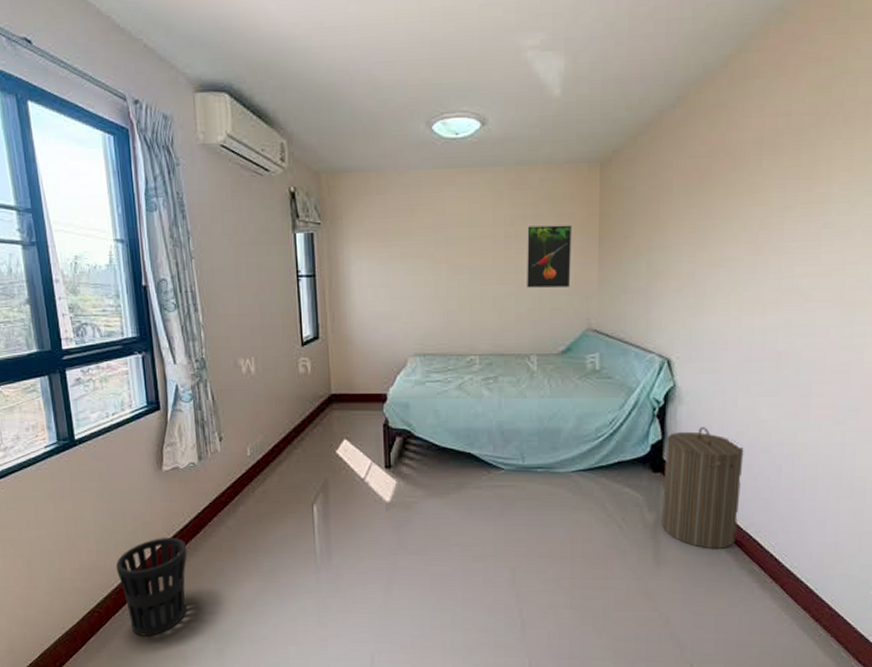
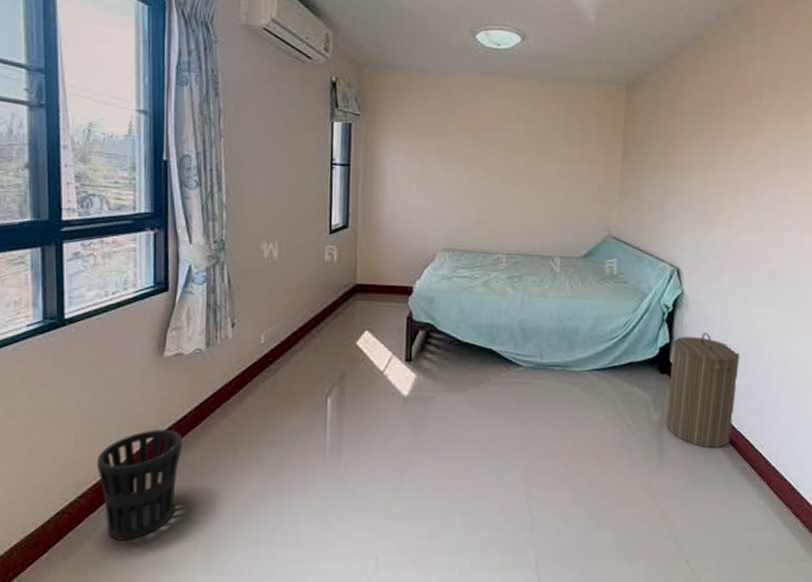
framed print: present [527,225,572,288] -> none [555,136,598,196]

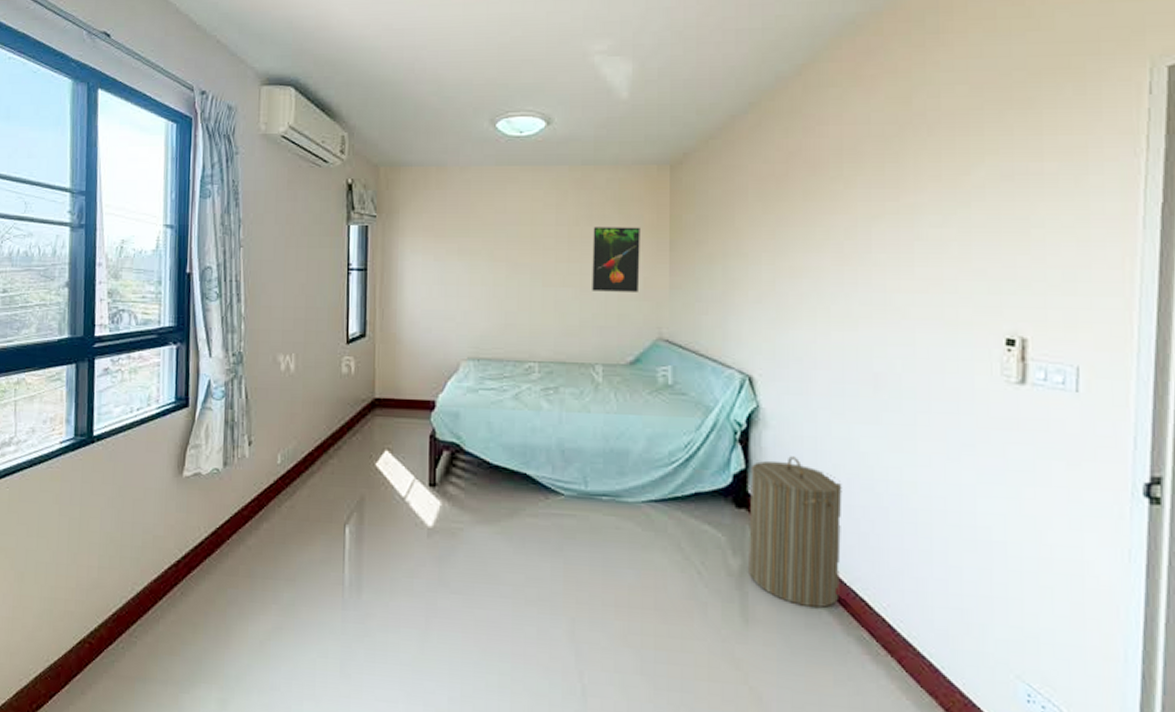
wastebasket: present [96,430,183,540] -> none [116,555,199,678]
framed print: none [555,136,598,196] -> present [592,227,640,292]

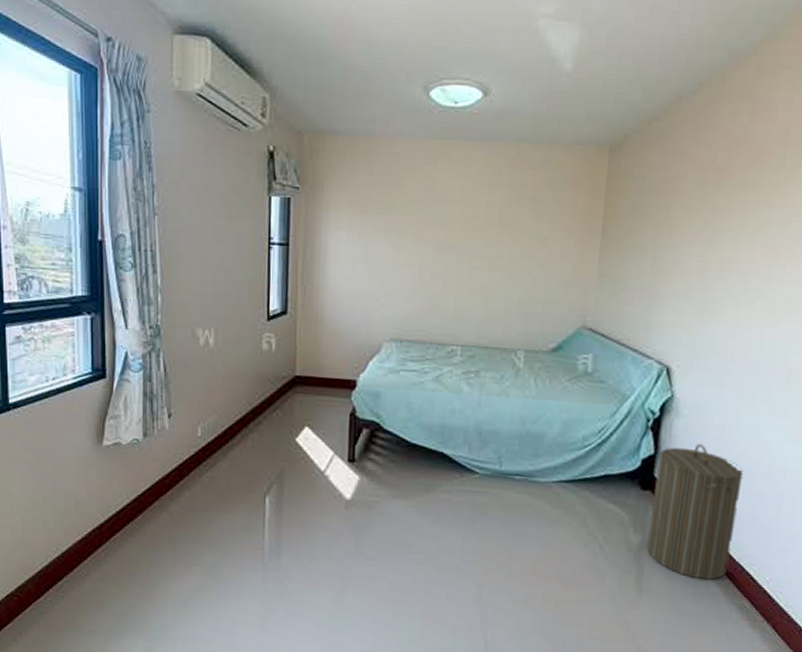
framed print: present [592,227,640,292] -> none [519,209,573,279]

